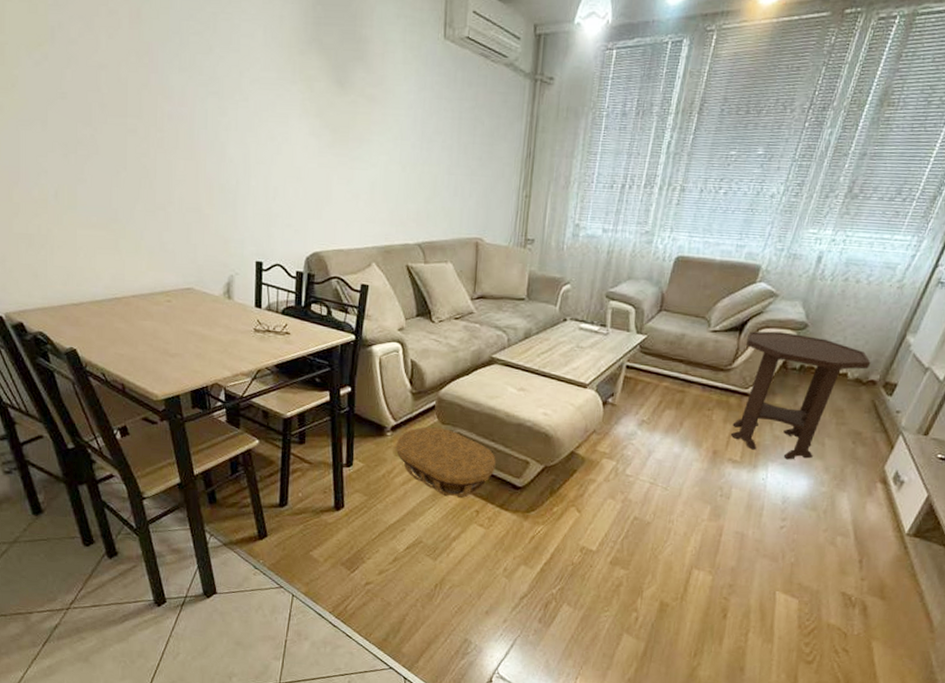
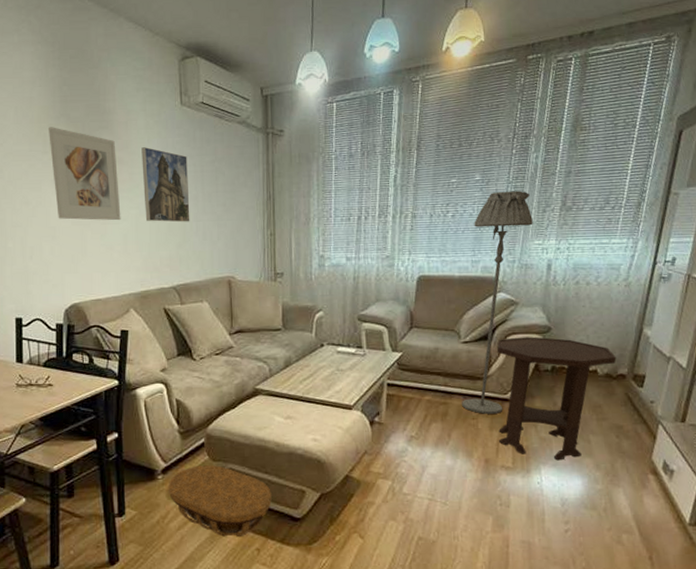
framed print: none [298,53,370,167] -> present [49,127,121,221]
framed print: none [395,85,446,175] -> present [141,147,190,223]
floor lamp: none [699,169,814,407] -> present [462,191,533,414]

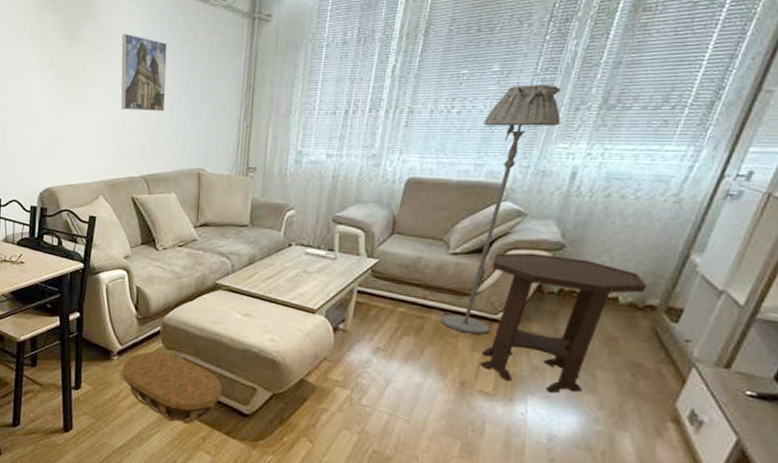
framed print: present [49,127,121,221] -> none [35,14,98,108]

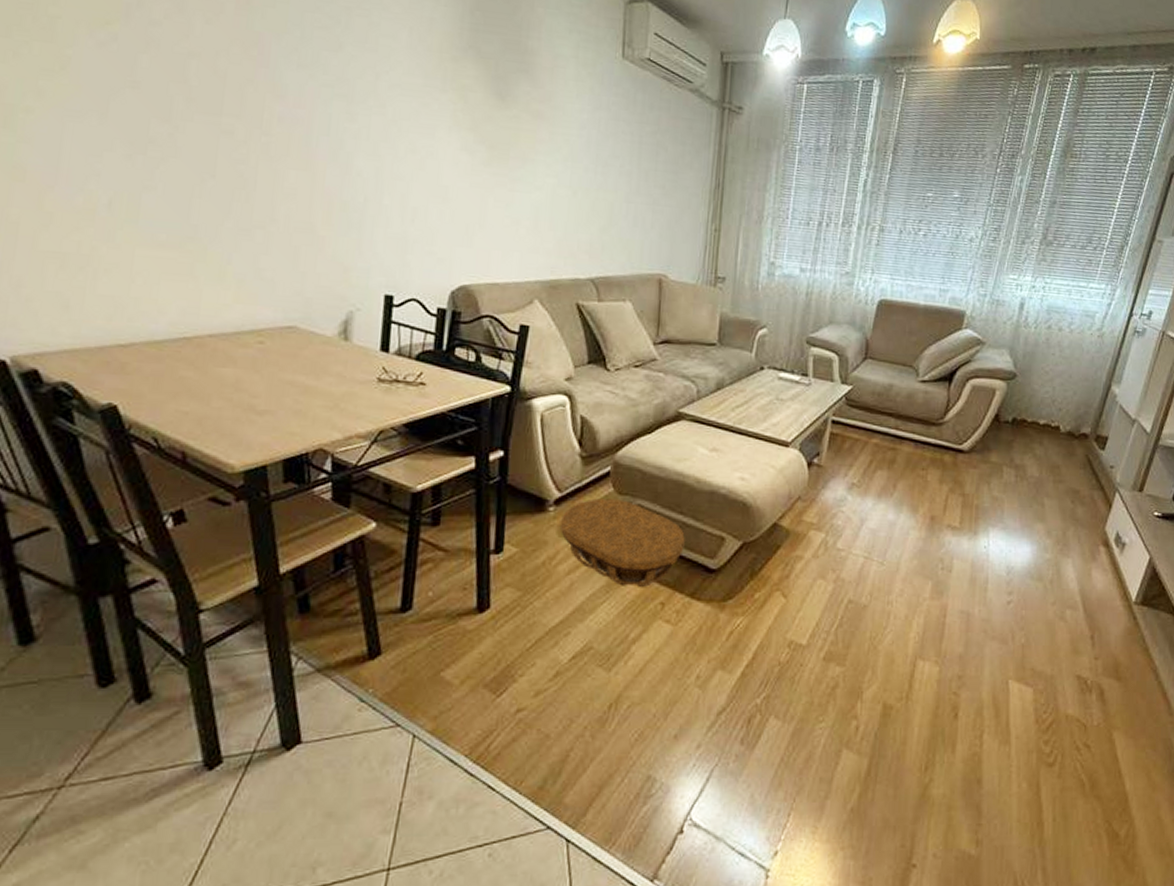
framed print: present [121,34,167,112] -> none [564,102,624,202]
floor lamp: present [441,84,561,334] -> none [912,213,1010,466]
side table: present [479,252,647,393] -> none [947,381,1081,524]

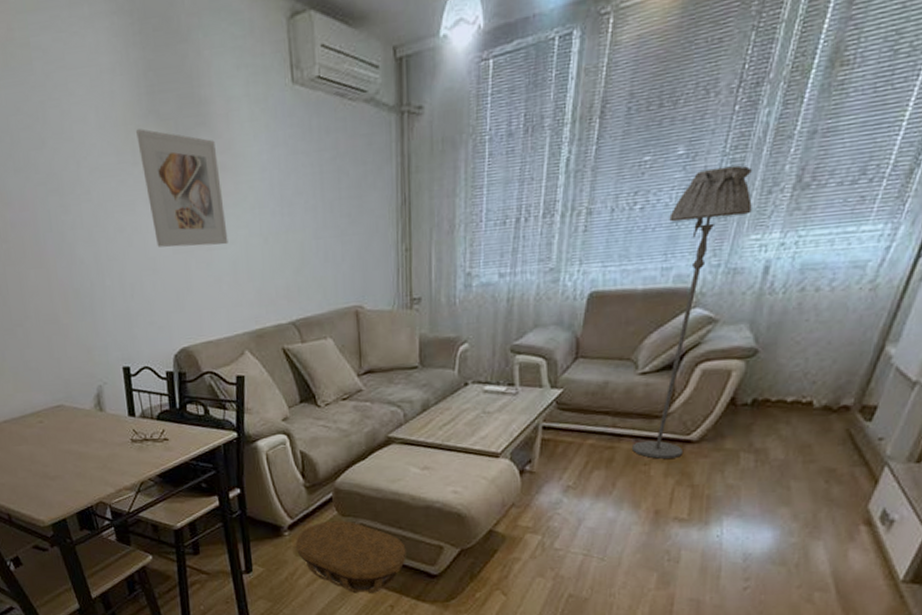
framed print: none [450,59,536,189] -> present [136,129,228,248]
floor lamp: none [912,213,1010,466] -> present [632,165,752,459]

